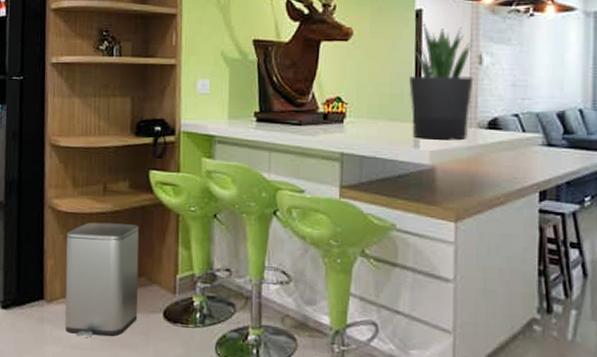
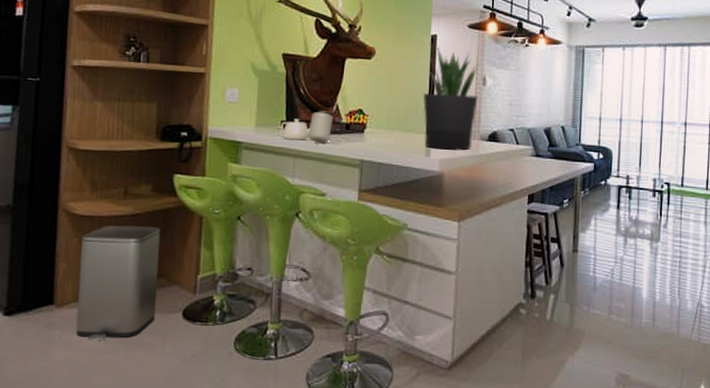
teapot: none [253,108,286,133] -> present [279,118,311,141]
canister: none [275,100,318,136] -> present [301,111,341,144]

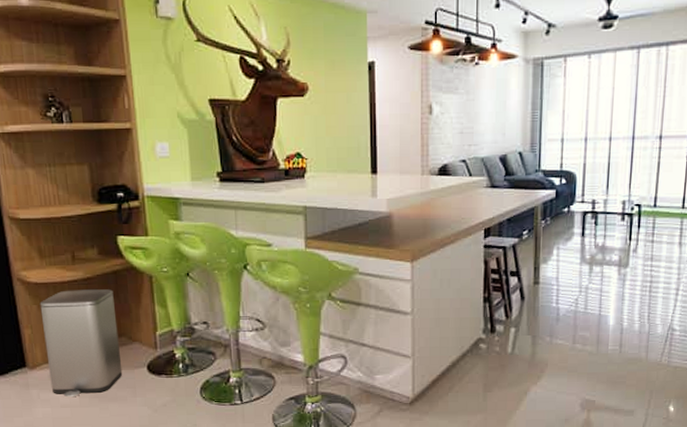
teapot: present [279,118,311,141] -> none [216,168,249,191]
canister: present [301,111,341,144] -> none [238,158,279,193]
planter: present [423,45,479,151] -> none [365,73,425,189]

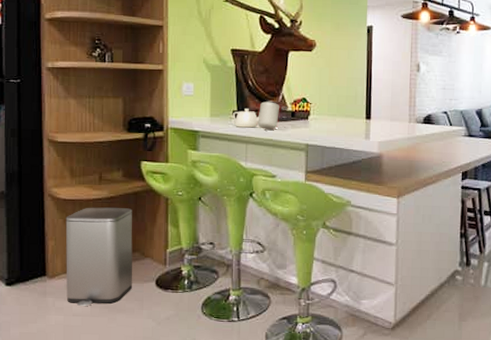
teapot: none [216,168,249,191] -> present [232,107,260,128]
canister: none [238,158,279,193] -> present [251,100,287,131]

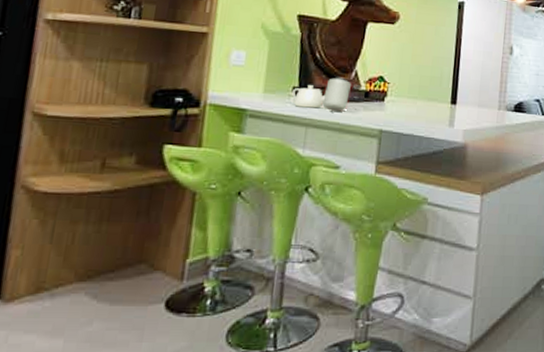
pedal bin: present [65,206,133,307] -> none [27,202,144,342]

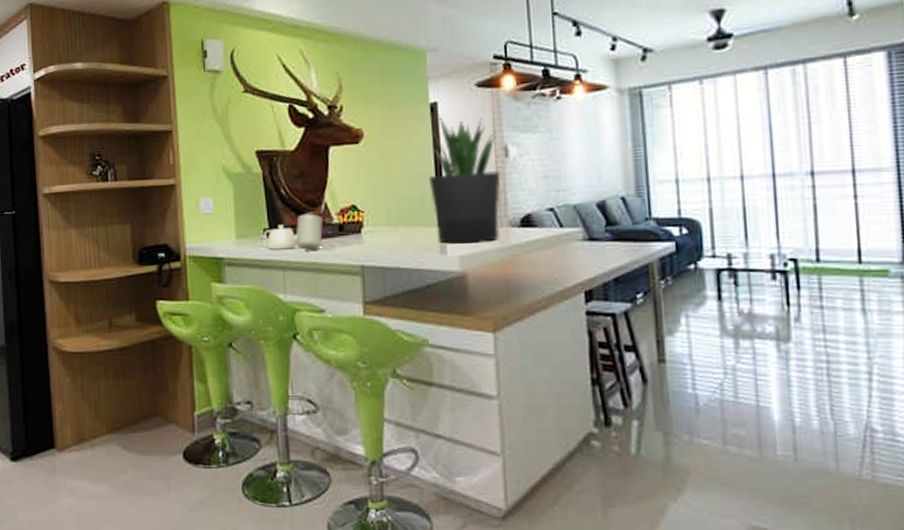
planter: none [448,12,507,121] -> present [430,114,501,245]

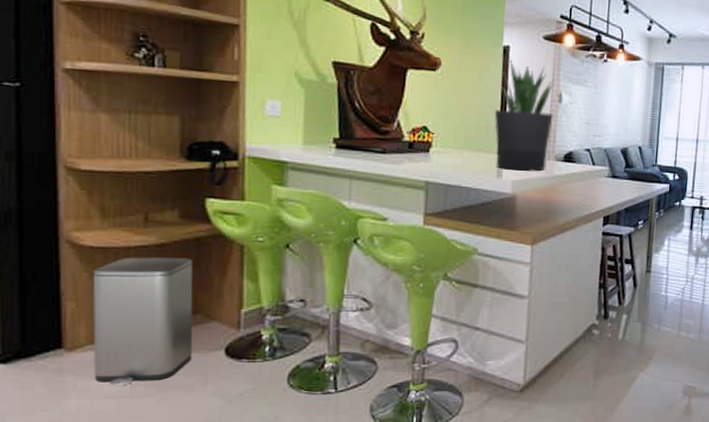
pedal bin: none [73,359,156,487] -> present [92,256,193,386]
teapot: present [263,223,298,250] -> none [332,135,369,160]
canister: present [287,212,333,252] -> none [357,127,404,164]

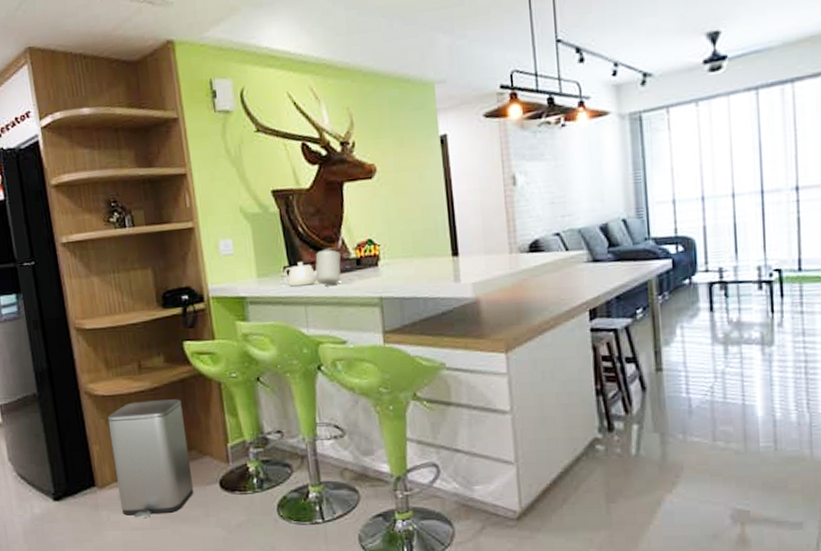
teapot: none [332,135,369,160] -> present [284,261,318,287]
canister: none [357,127,404,164] -> present [306,248,350,287]
planter: present [494,57,555,172] -> none [442,146,510,272]

